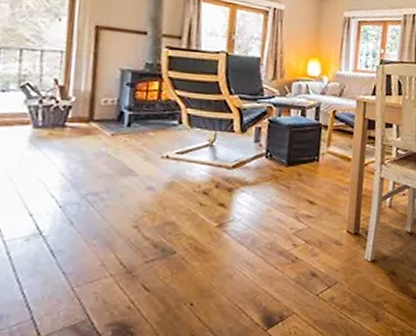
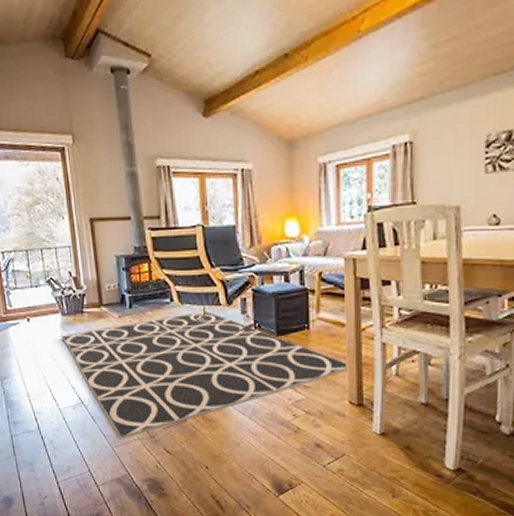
rug: none [26,135,351,276] -> present [61,310,349,439]

